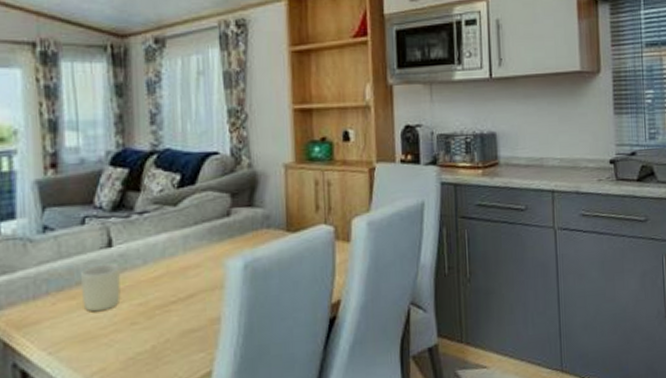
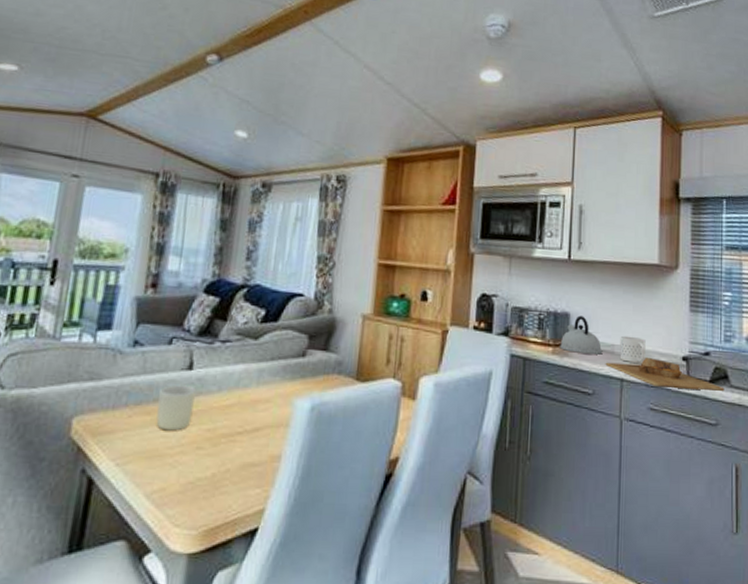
kettle: none [489,133,532,172] -> present [560,315,603,355]
cutting board: none [535,165,652,194] -> present [605,358,725,392]
mug: none [548,147,574,174] -> present [619,335,646,364]

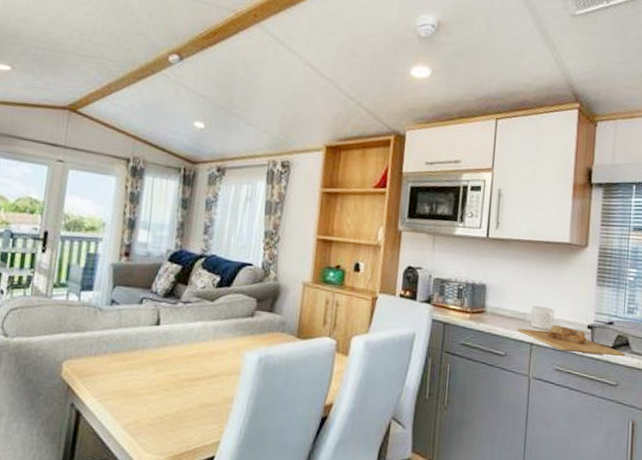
mug: present [156,384,197,431] -> none [130,337,163,375]
kettle: present [560,315,603,355] -> none [476,287,515,321]

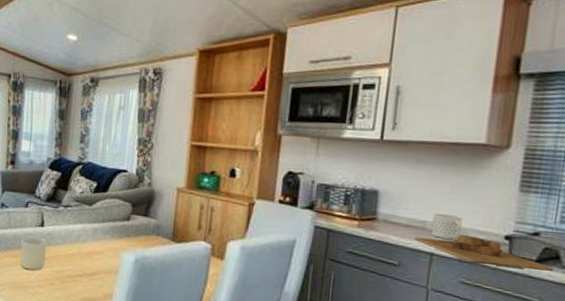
mug: none [130,337,163,375] -> present [20,237,48,270]

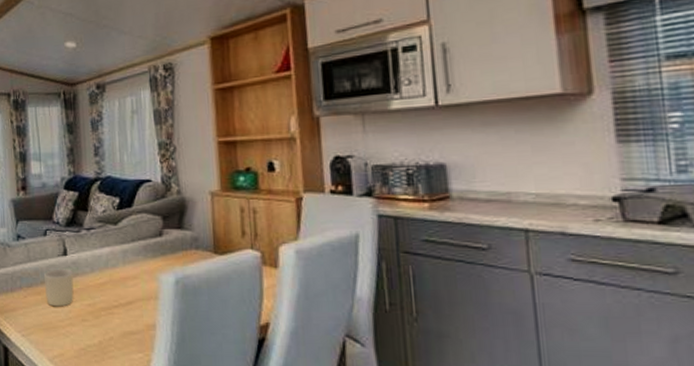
cutting board: present [414,235,554,272] -> none [500,202,684,236]
mug: present [431,213,463,241] -> none [517,180,557,211]

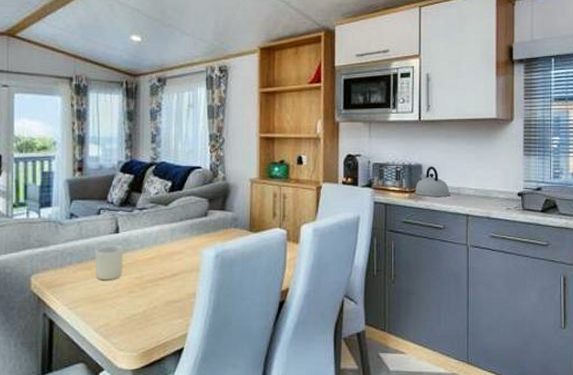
kettle: none [437,165,496,206] -> present [415,166,451,196]

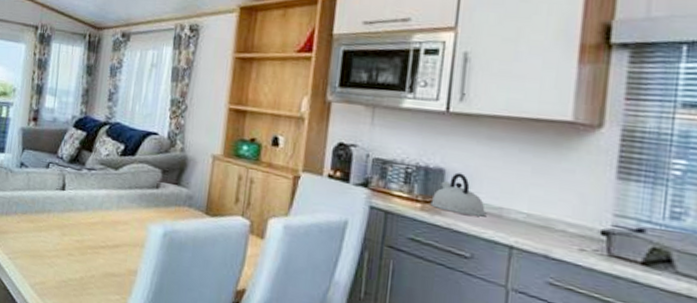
mug: present [94,245,124,281] -> none [37,201,68,238]

